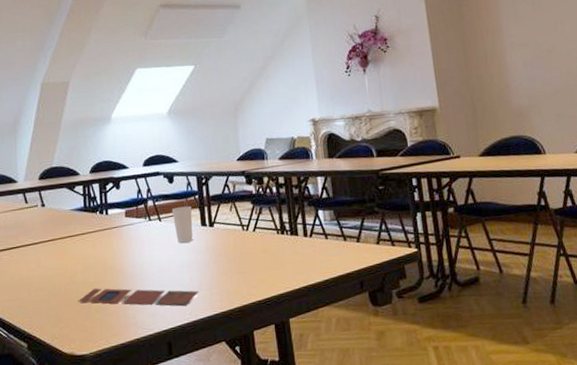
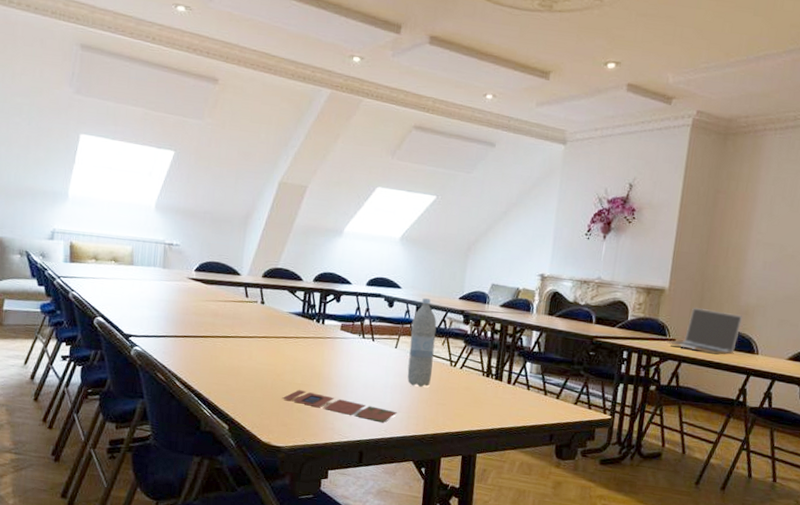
cup: present [171,206,193,243] -> none [385,331,406,366]
water bottle: none [195,166,226,260] -> present [407,297,437,388]
laptop: none [452,118,521,164] -> present [666,308,742,355]

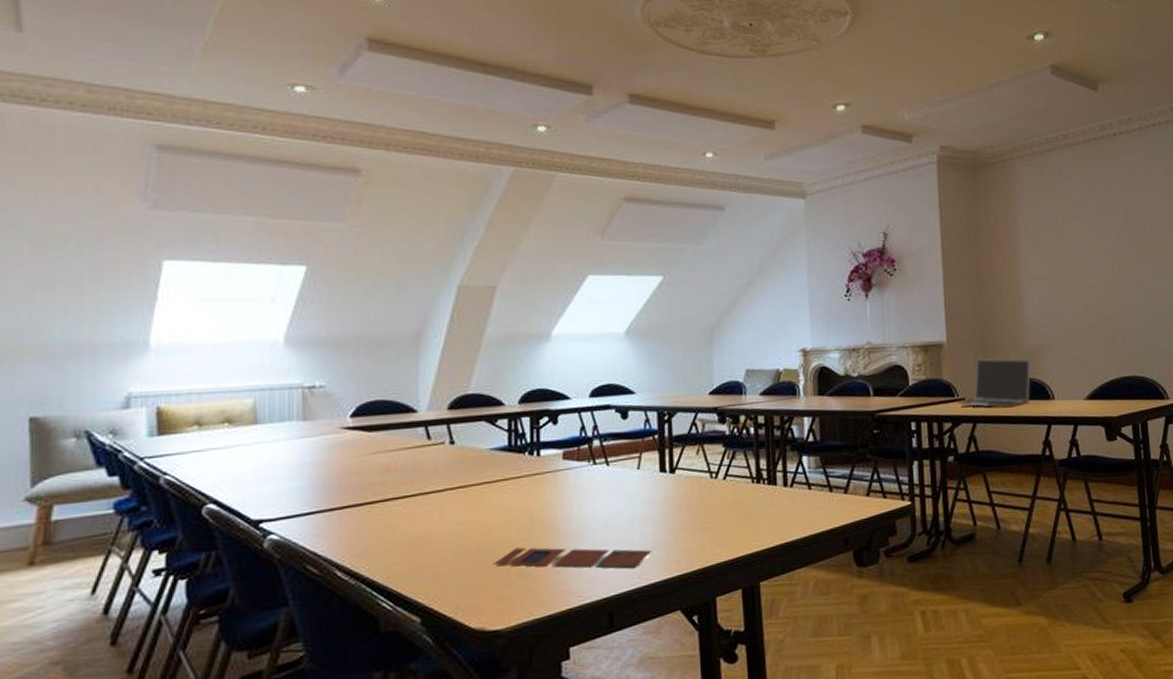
water bottle: present [407,297,437,388] -> none [654,399,690,513]

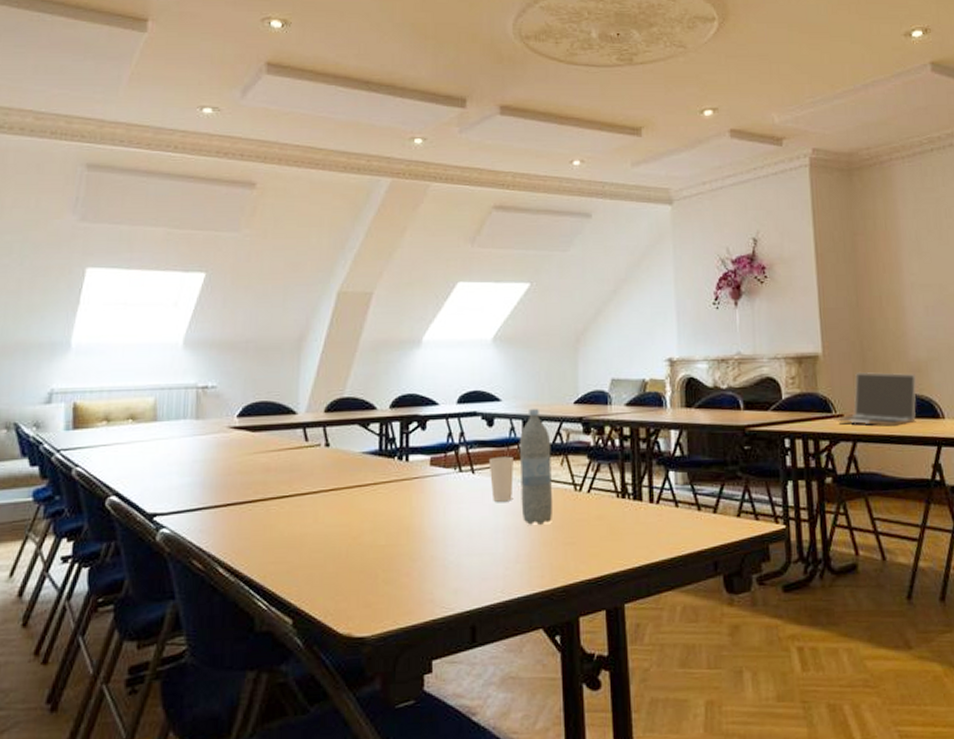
papers: present [493,547,653,569] -> none [362,554,516,582]
cup: none [623,447,649,492] -> present [488,456,513,502]
water bottle: none [654,399,690,513] -> present [519,408,553,526]

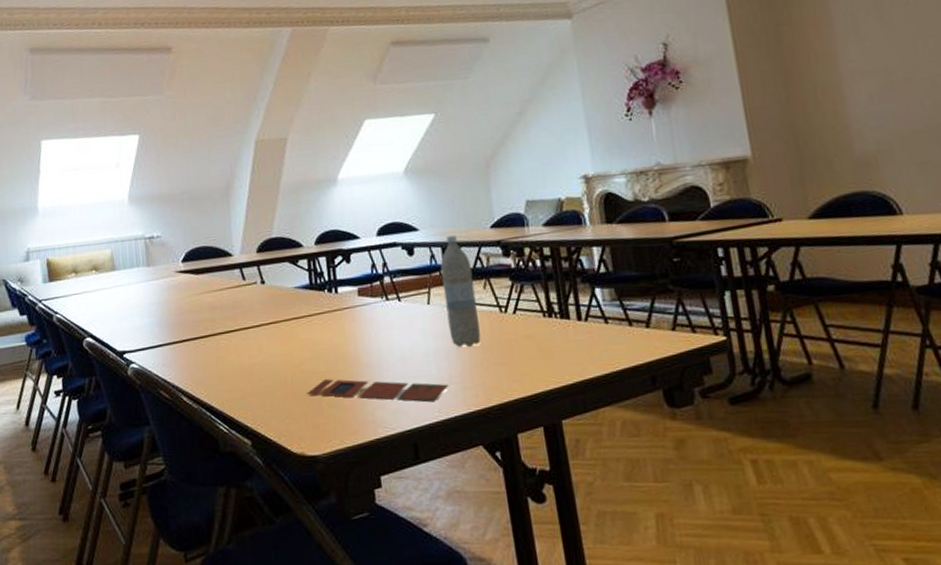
papers: none [362,554,516,582] -> present [307,379,450,402]
cup: present [488,456,513,502] -> none [412,282,440,327]
laptop: present [833,372,916,427] -> none [771,169,868,228]

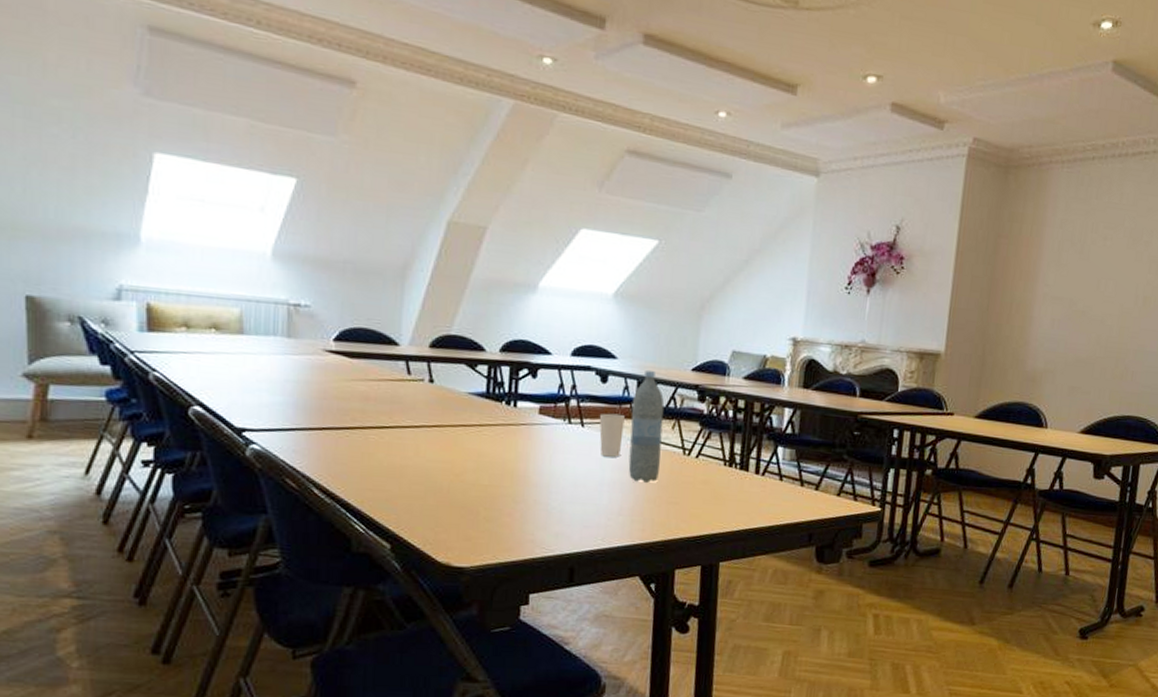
papers: present [307,379,450,402] -> none [463,493,618,531]
cup: none [412,282,440,327] -> present [599,413,625,457]

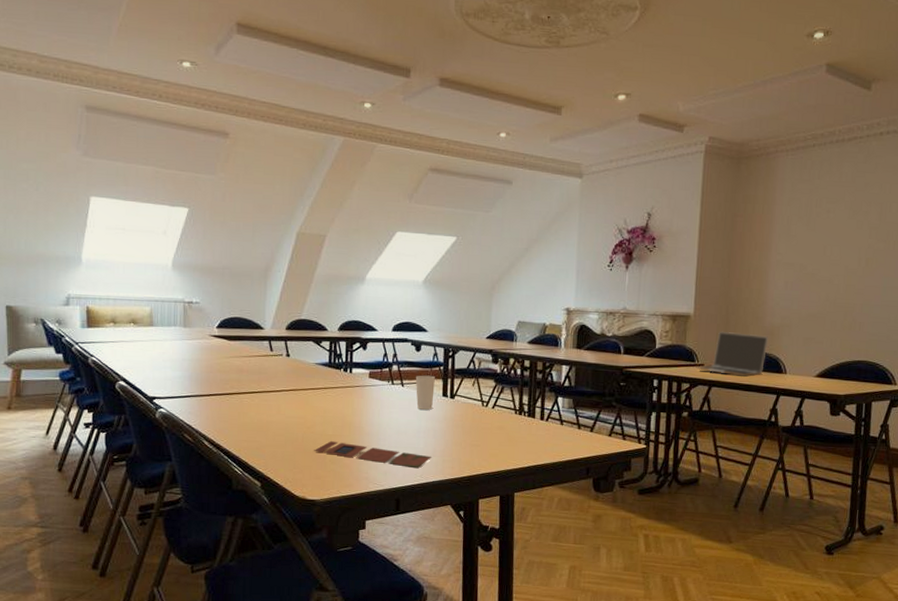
papers: none [463,493,618,531] -> present [314,441,433,469]
water bottle: present [628,369,665,484] -> none [439,339,466,430]
laptop: none [943,375,1029,431] -> present [695,332,768,378]

